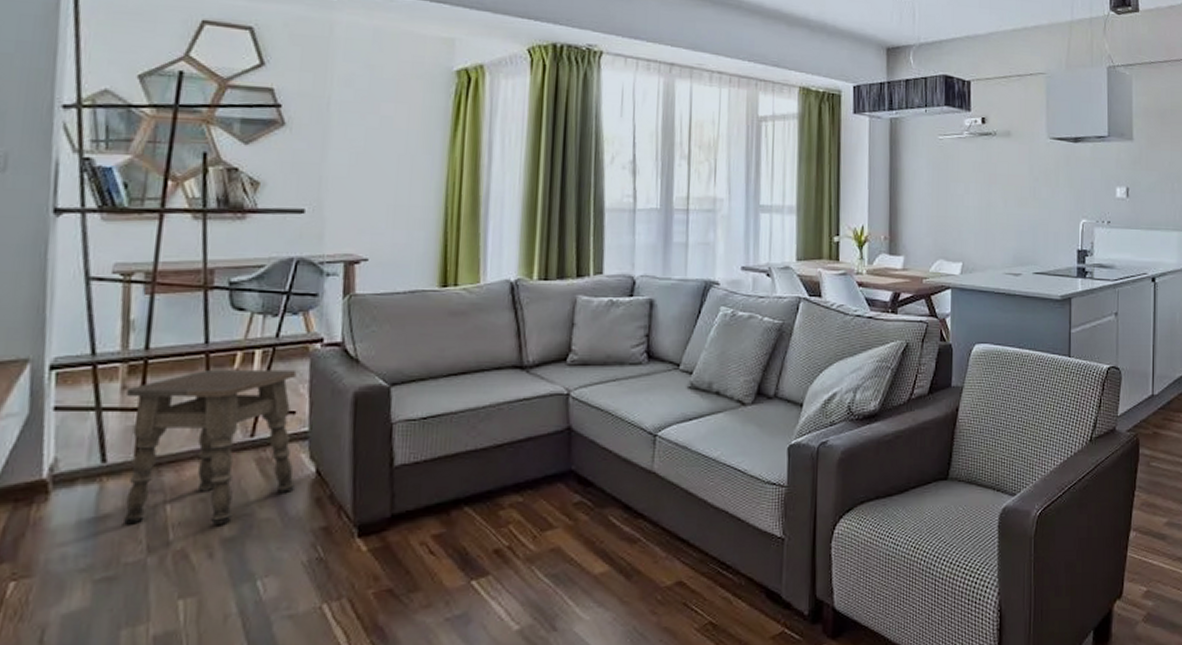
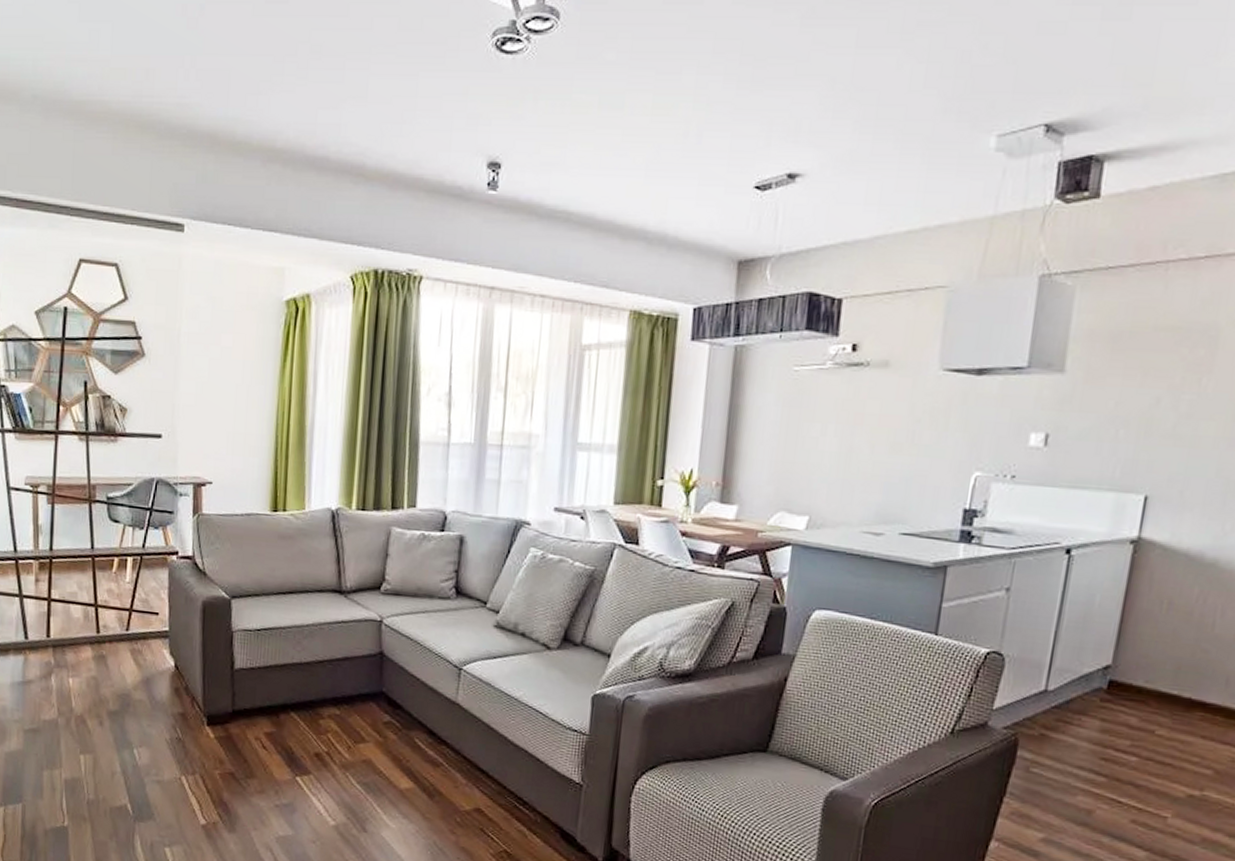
side table: present [122,369,297,525] -> none [38,570,159,700]

